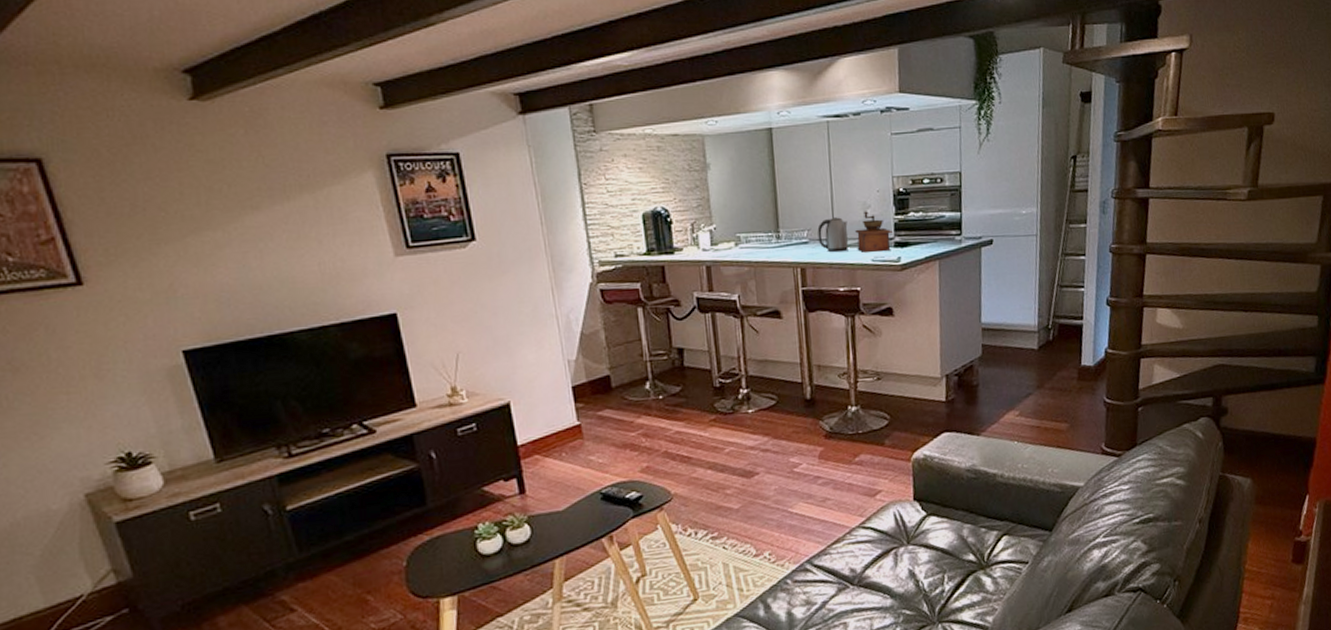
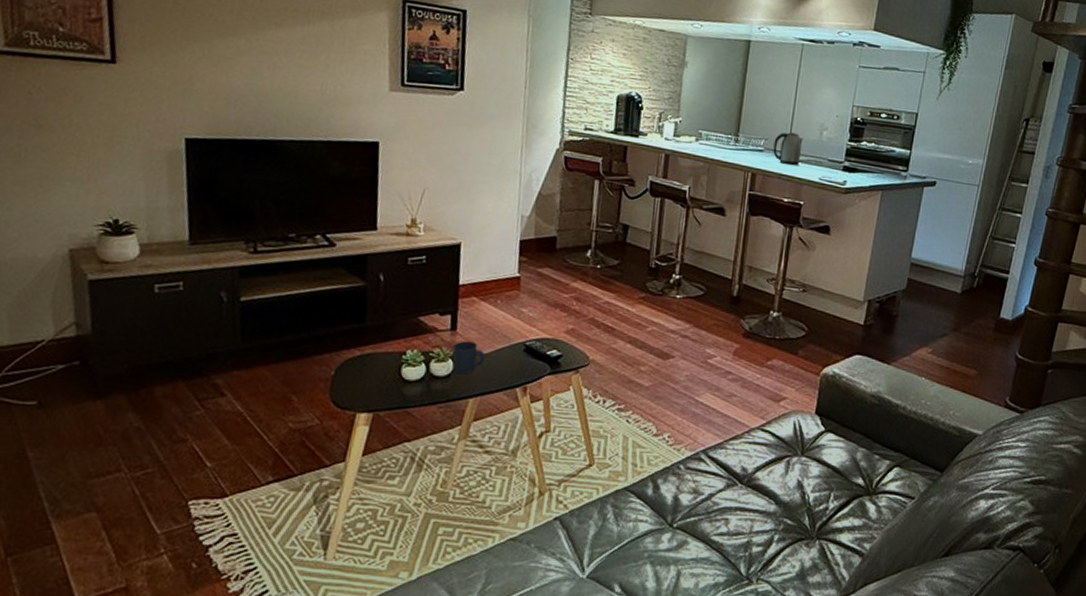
mug: none [526,501,563,538] -> present [452,341,485,375]
coffee grinder: present [855,211,892,252] -> none [807,132,843,173]

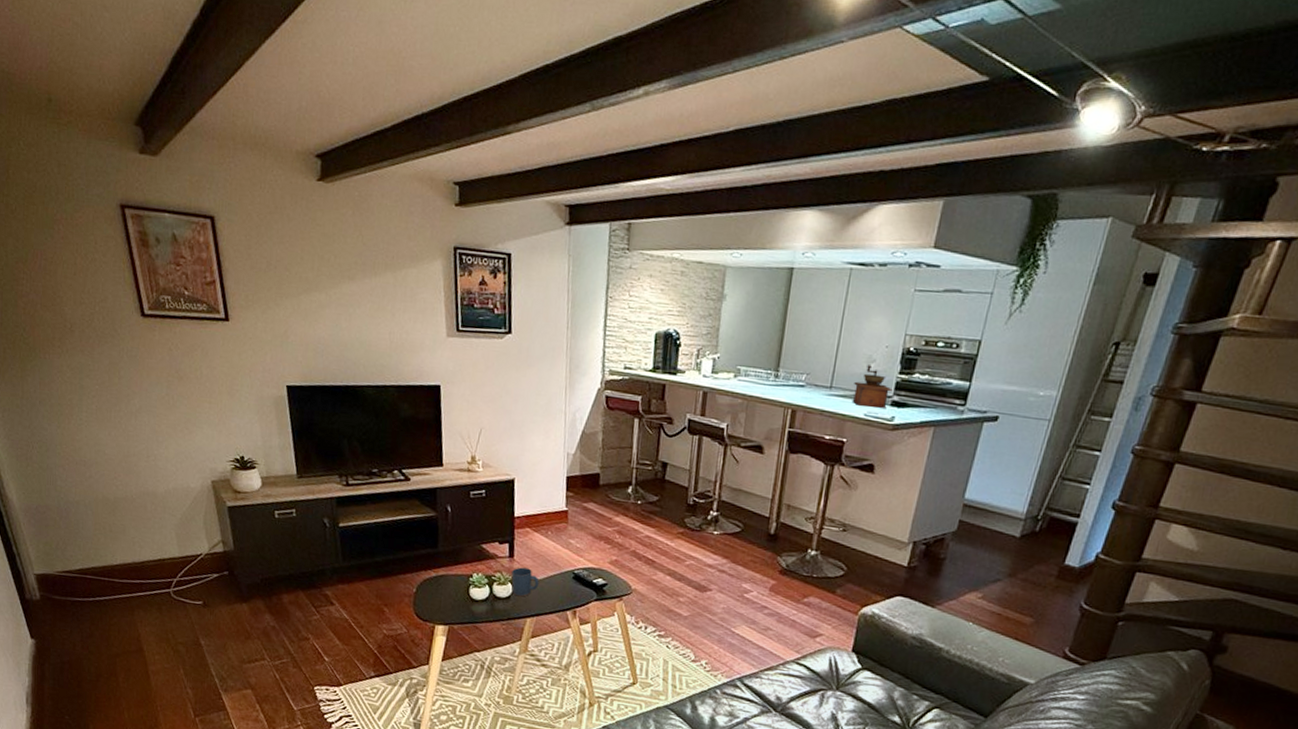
kettle: present [773,132,803,165] -> none [815,366,848,401]
coffee grinder: none [807,132,843,173] -> present [852,365,893,408]

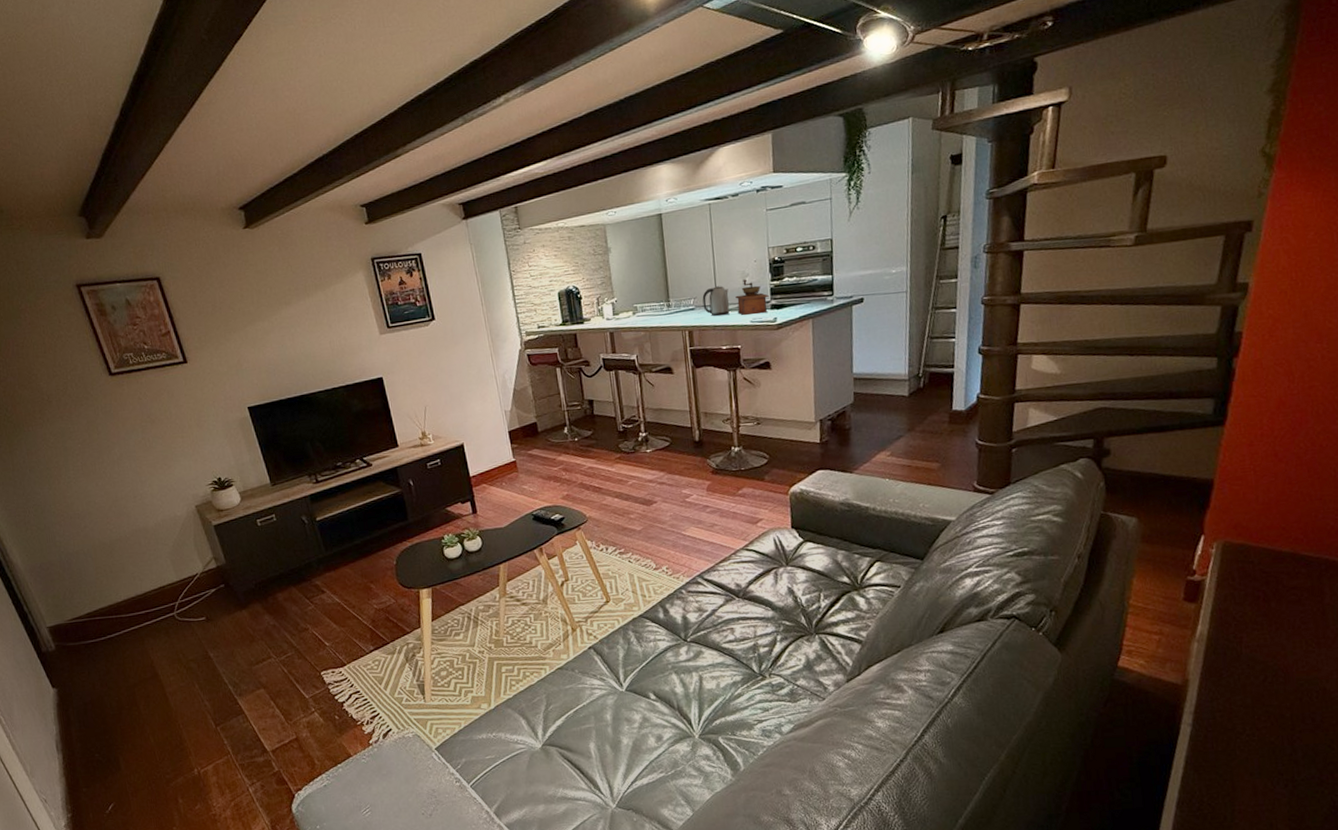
mug: present [511,567,539,597] -> none [478,519,505,547]
kettle: none [815,366,848,401] -> present [702,286,730,316]

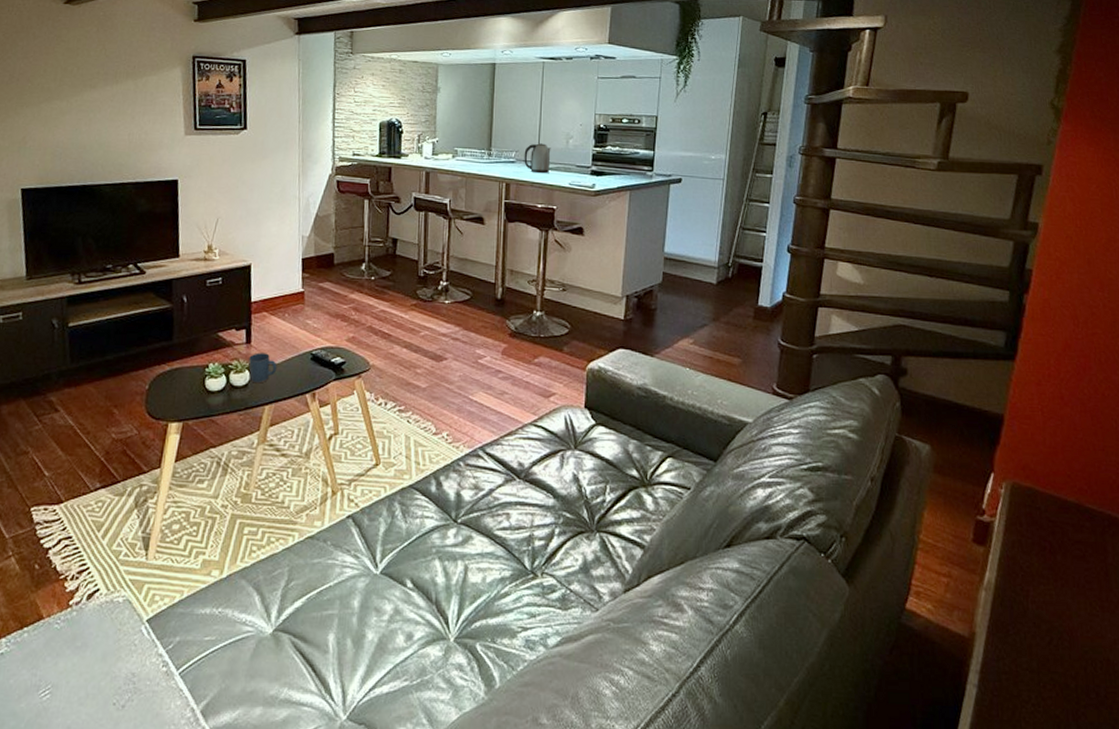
mug: none [478,519,505,547] -> present [249,352,277,384]
coffee grinder: present [735,279,769,315] -> none [557,141,590,177]

